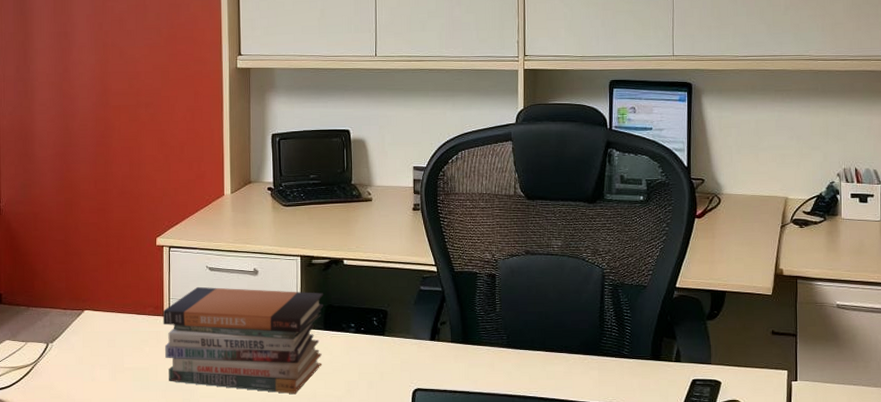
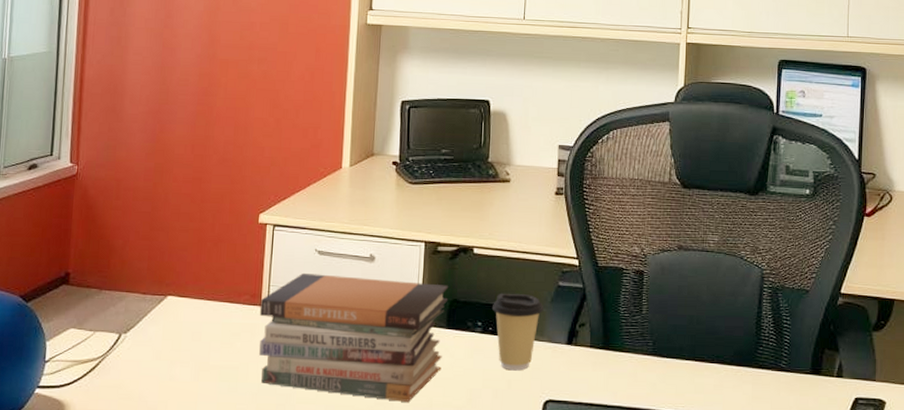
coffee cup: none [362,297,408,365] -> present [491,293,543,371]

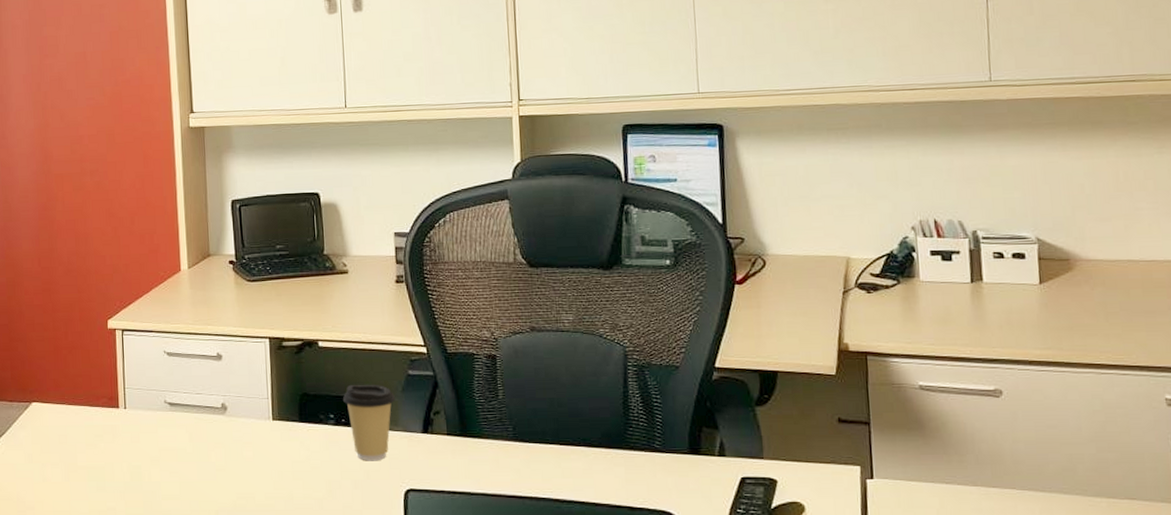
book stack: present [259,272,449,402] -> none [117,374,299,495]

